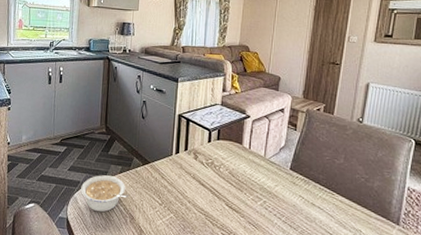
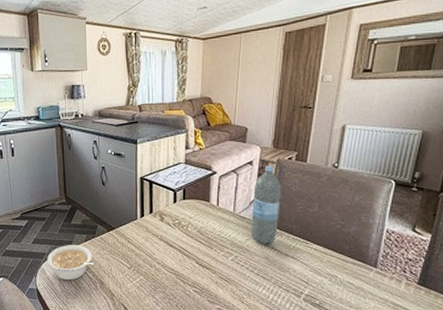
water bottle: none [280,113,310,192] -> present [251,165,282,244]

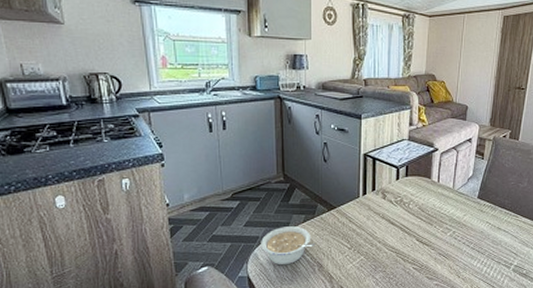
water bottle: present [251,165,282,244] -> none [468,142,497,219]

